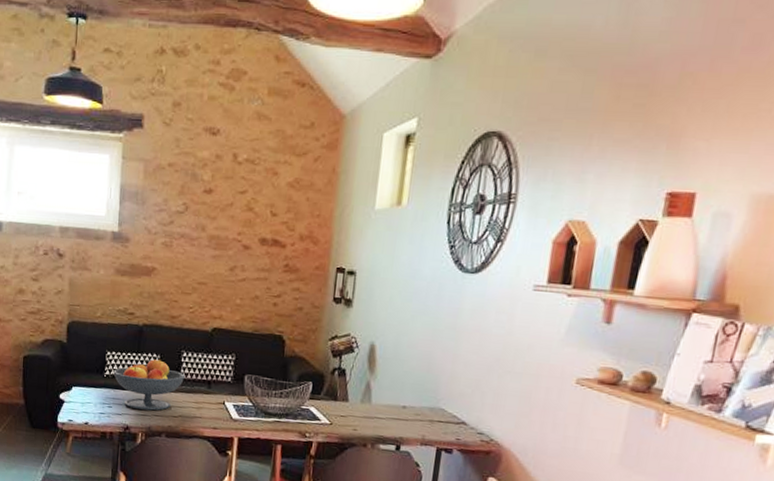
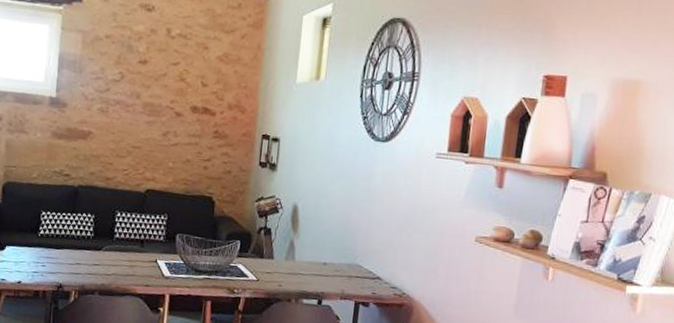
fruit bowl: present [113,359,186,411] -> none [48,218,119,269]

